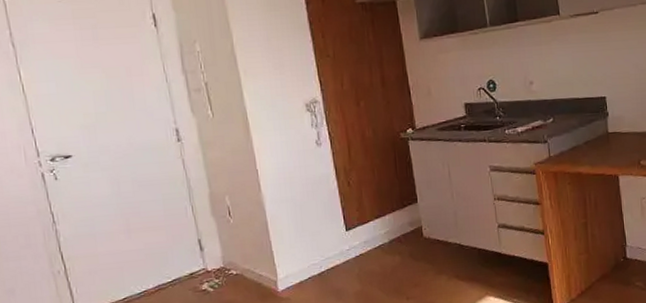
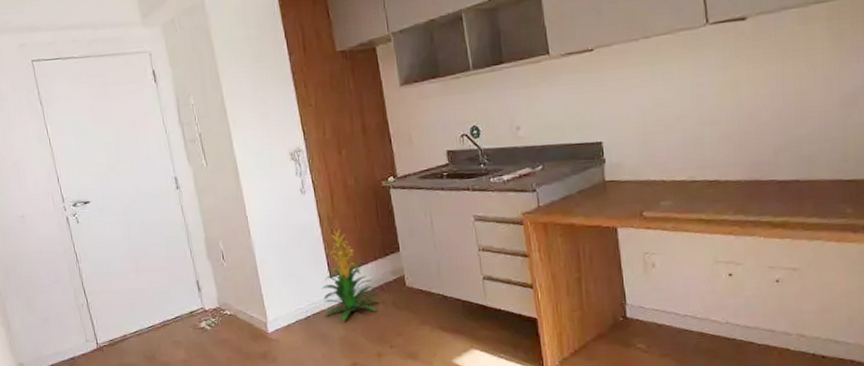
indoor plant: none [336,181,396,275] -> present [321,229,379,321]

